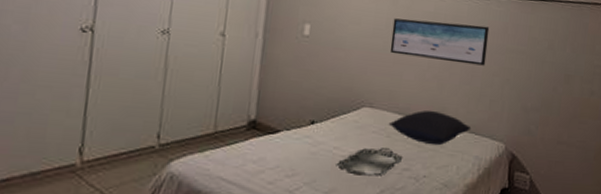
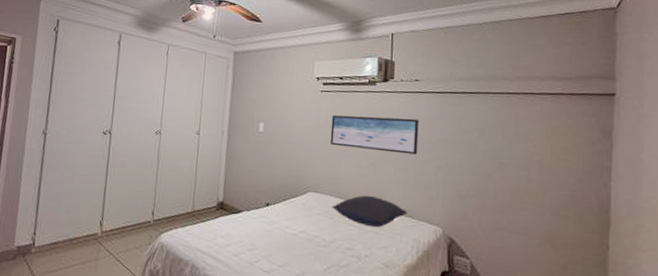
serving tray: present [336,147,403,177] -> none [288,227,346,254]

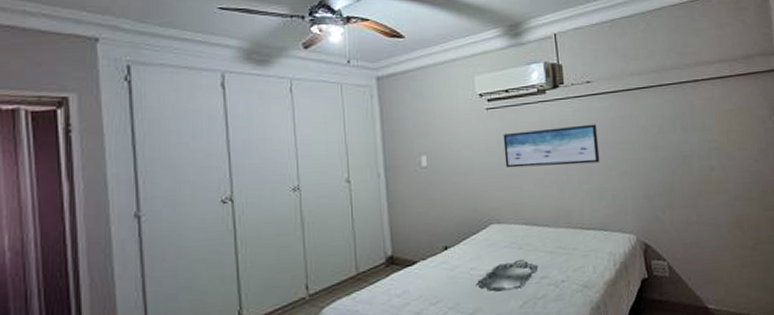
serving tray: none [288,227,346,254] -> present [475,259,539,291]
pillow: present [331,195,408,228] -> none [518,215,599,249]

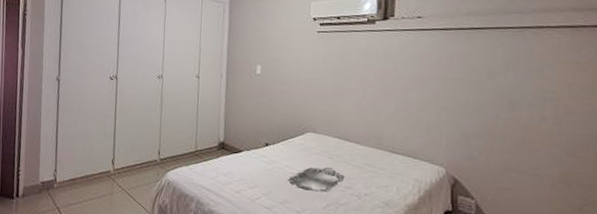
wall art: present [503,124,600,168] -> none [327,55,422,95]

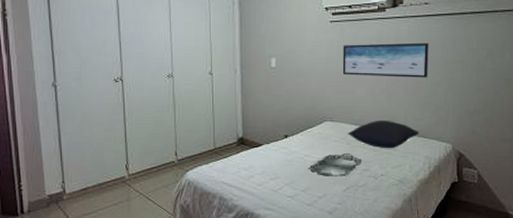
wall art: none [327,55,422,95] -> present [342,42,429,78]
pillow: none [330,135,409,168] -> present [347,119,420,149]

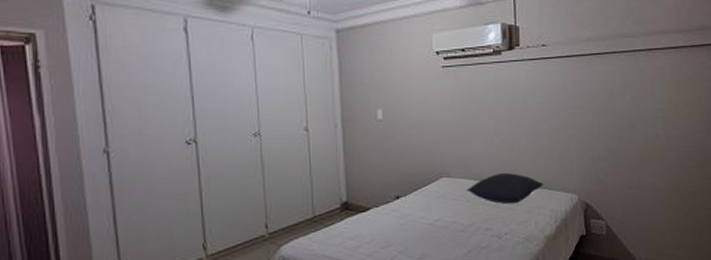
serving tray: present [308,152,362,177] -> none [424,211,484,239]
wall art: present [342,42,429,78] -> none [457,87,550,126]

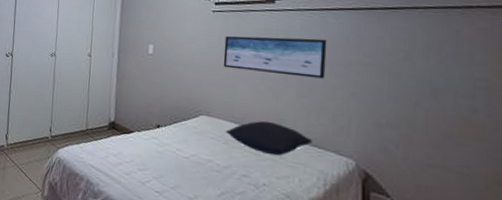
wall art: none [457,87,550,126] -> present [223,36,327,79]

